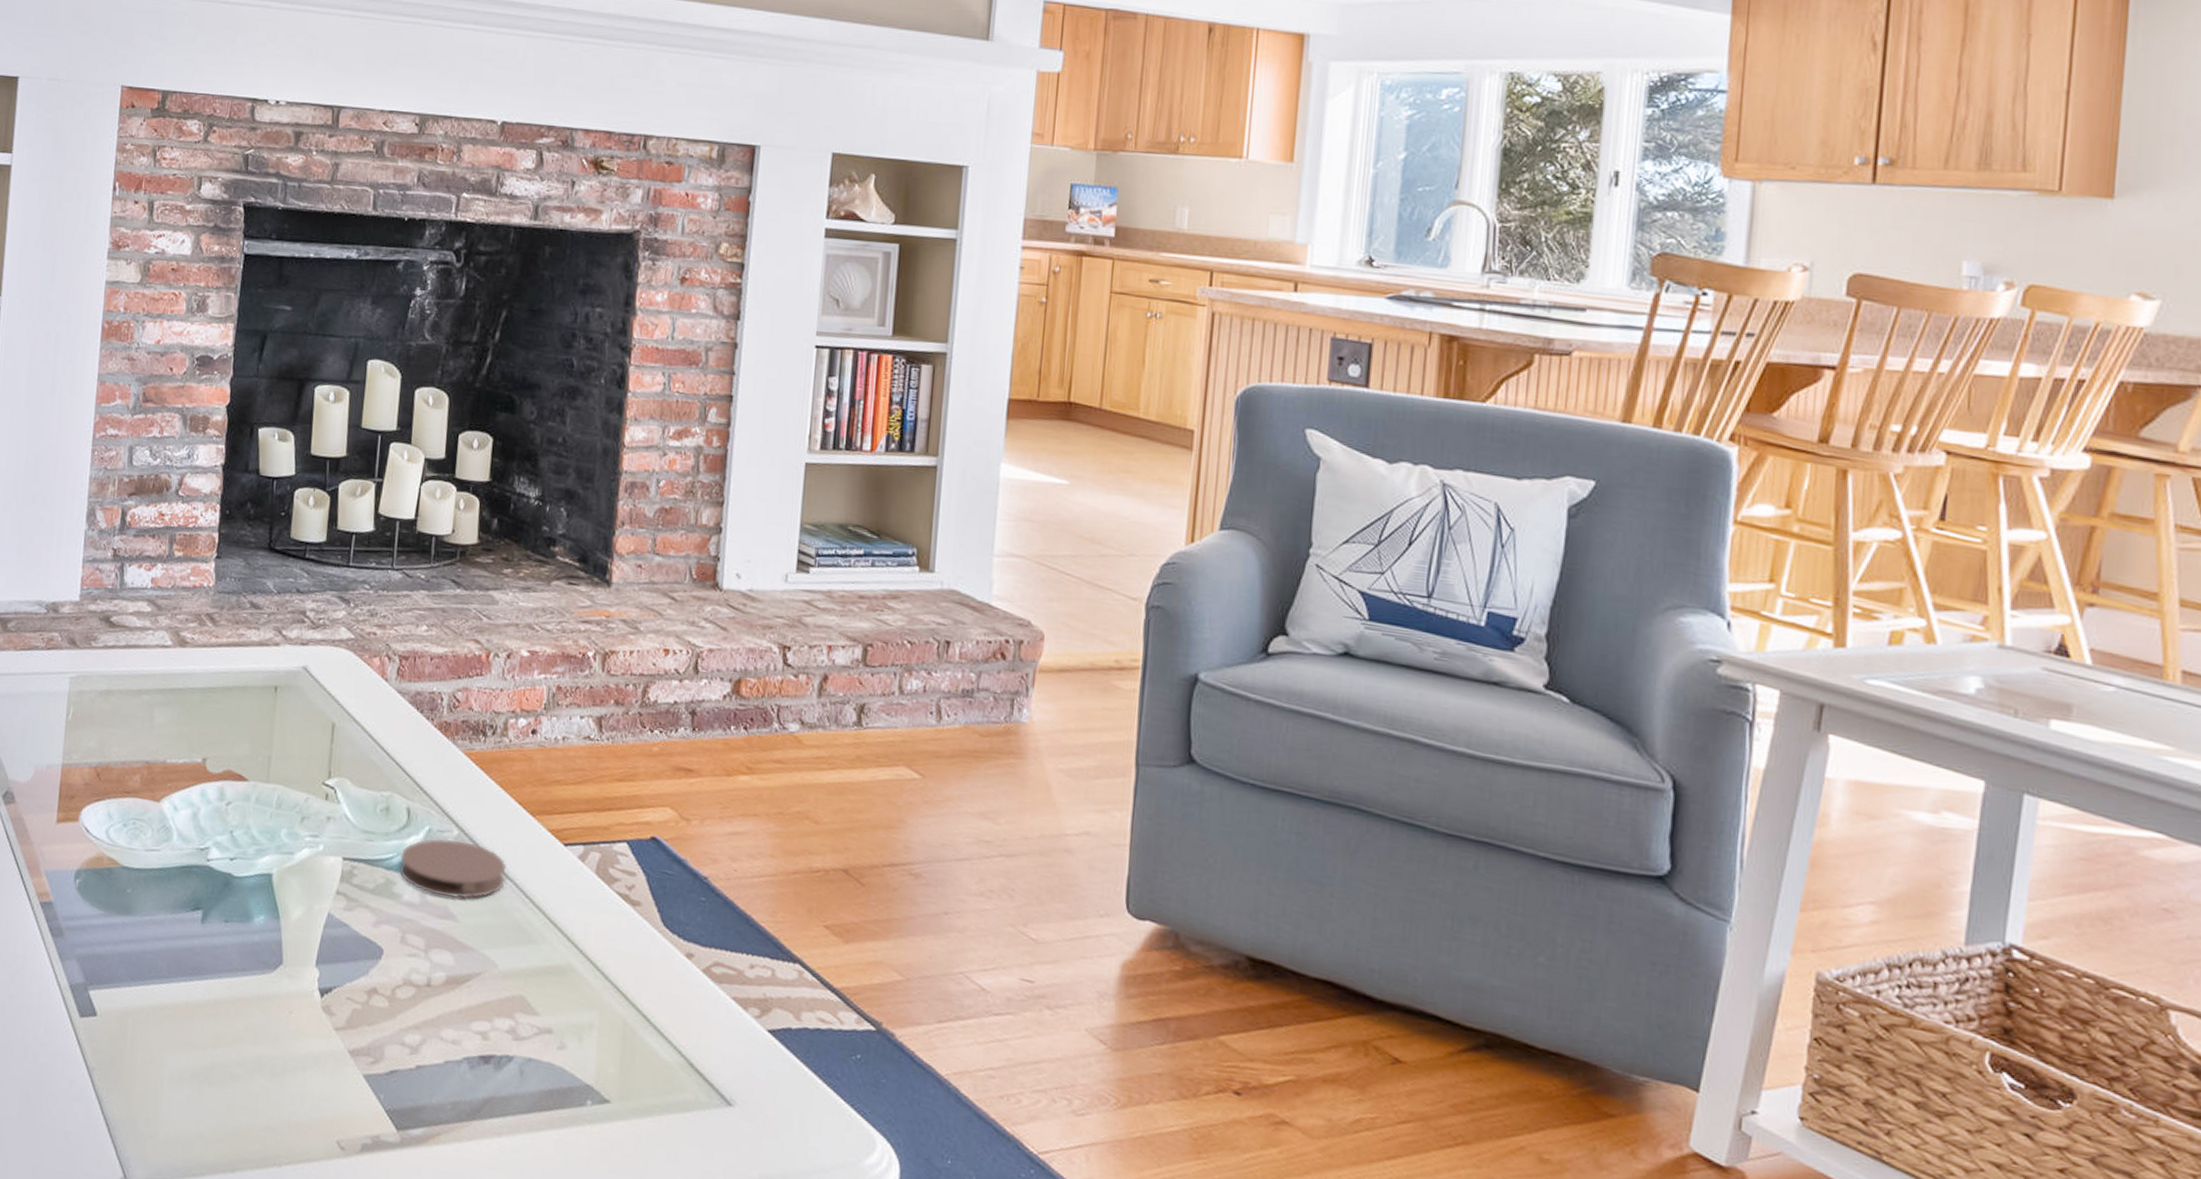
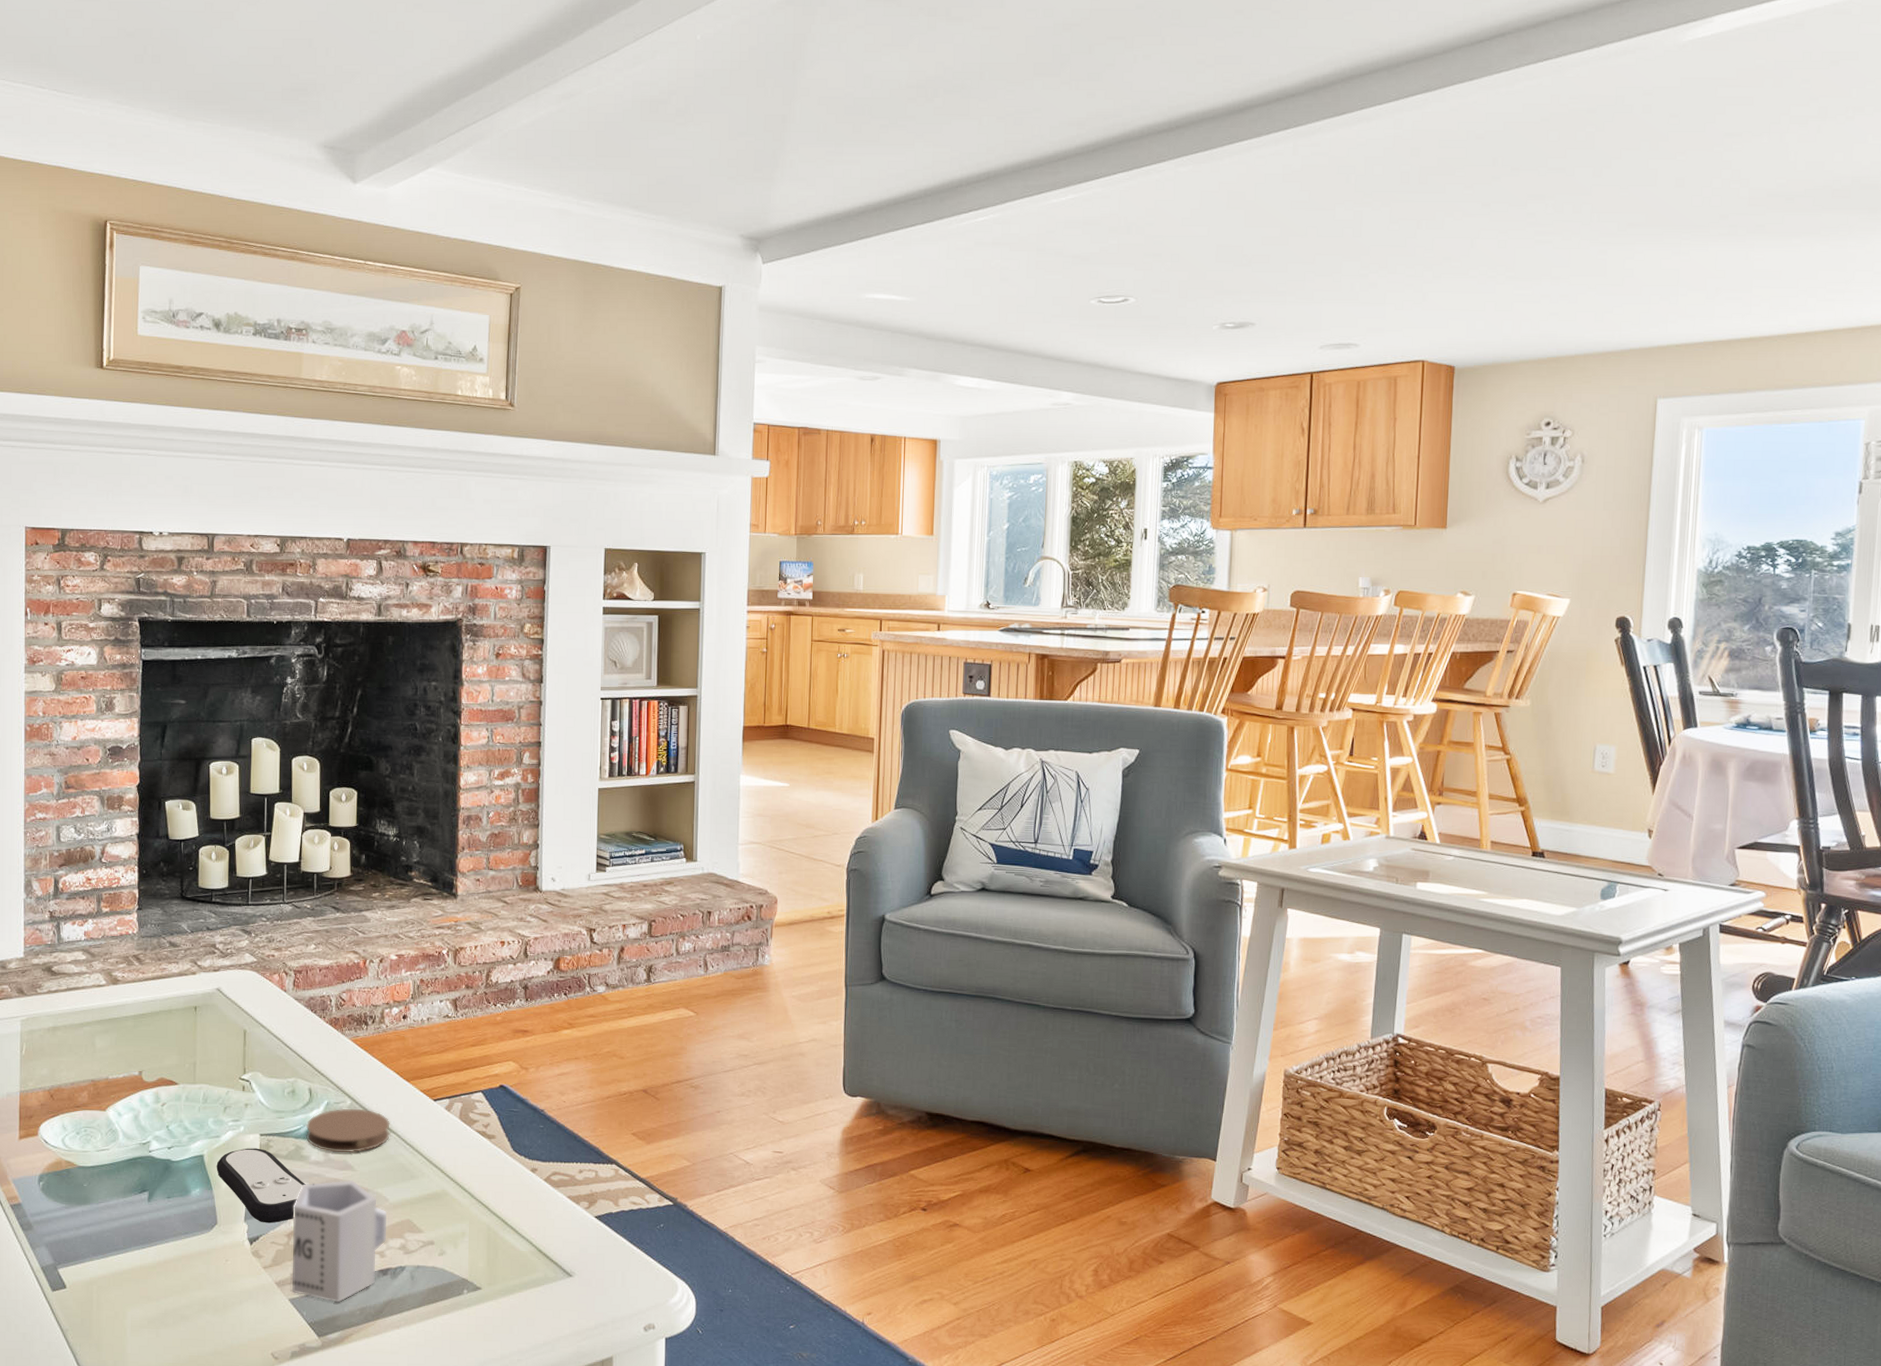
remote control: none [286,872,396,974] -> present [216,1148,307,1224]
cup: none [369,929,494,1090] -> present [292,1180,387,1303]

